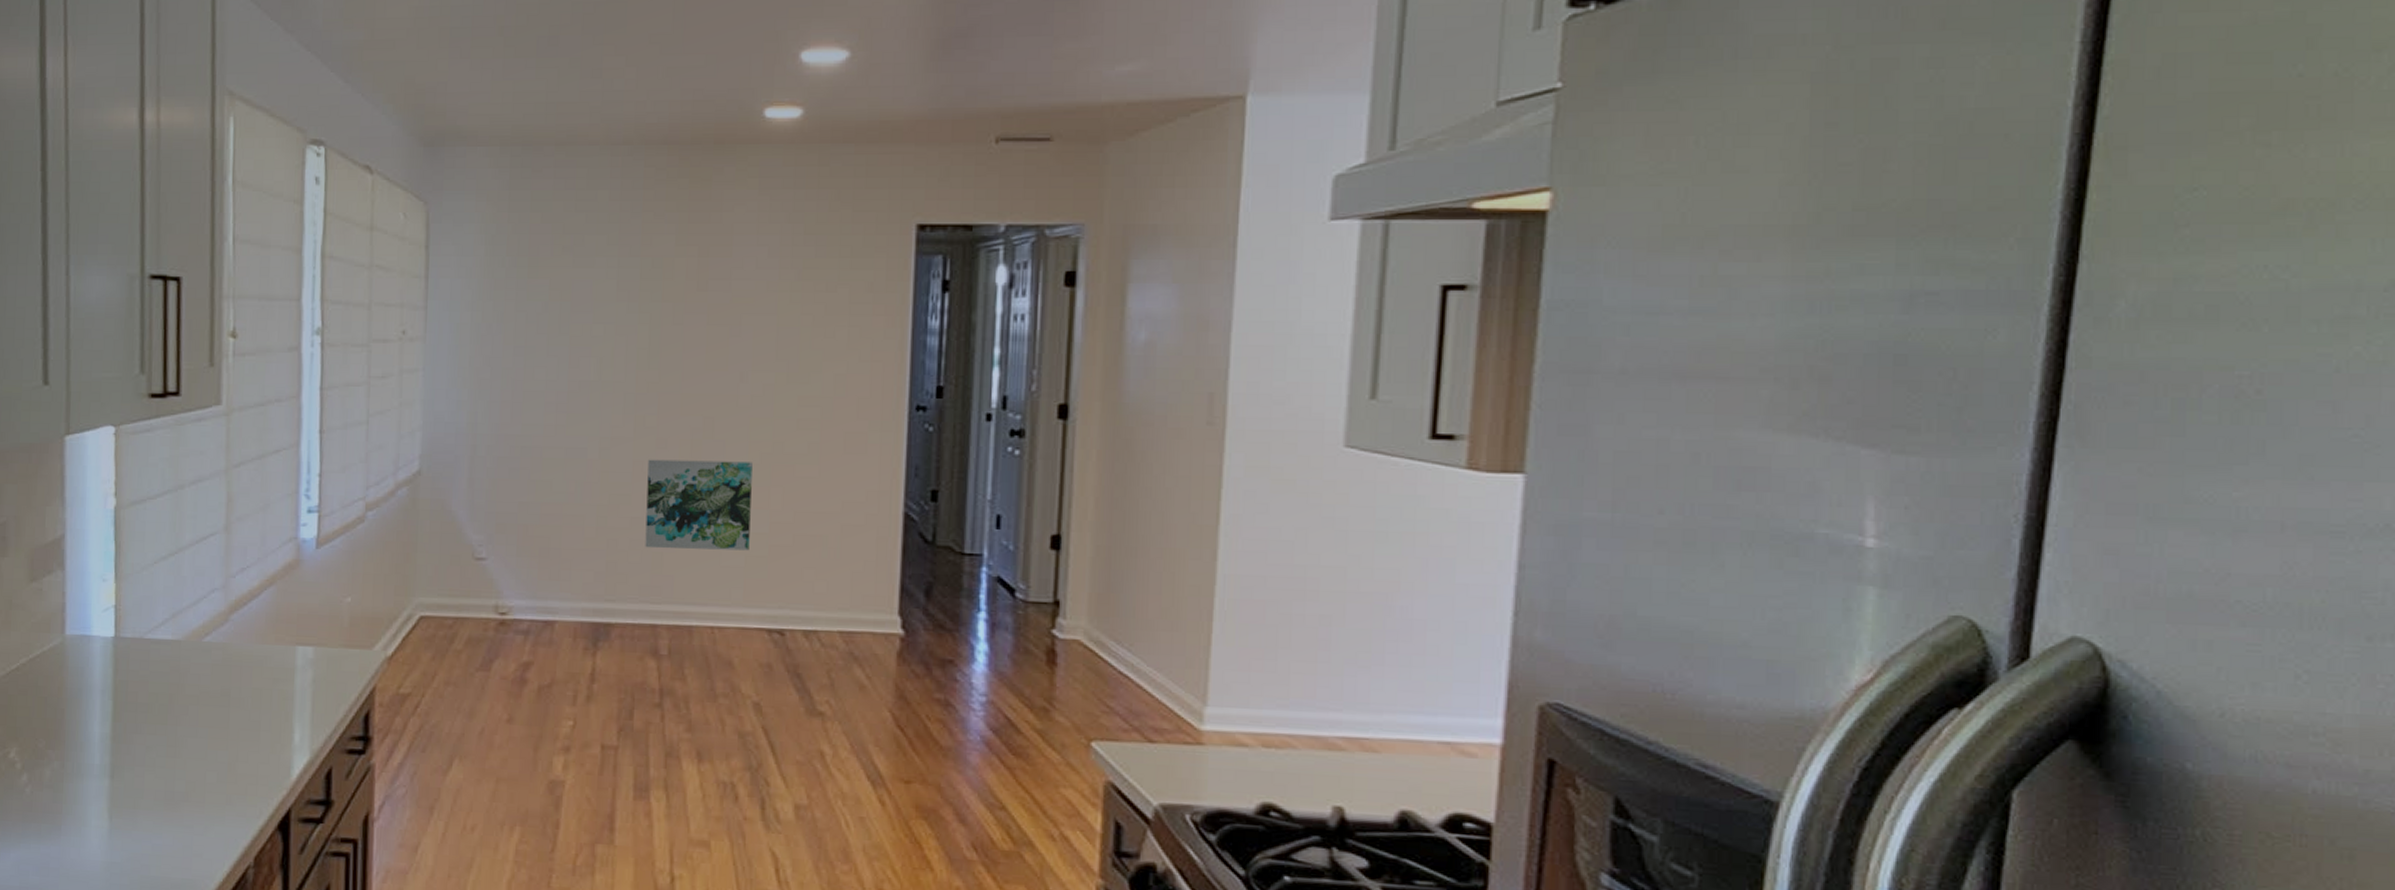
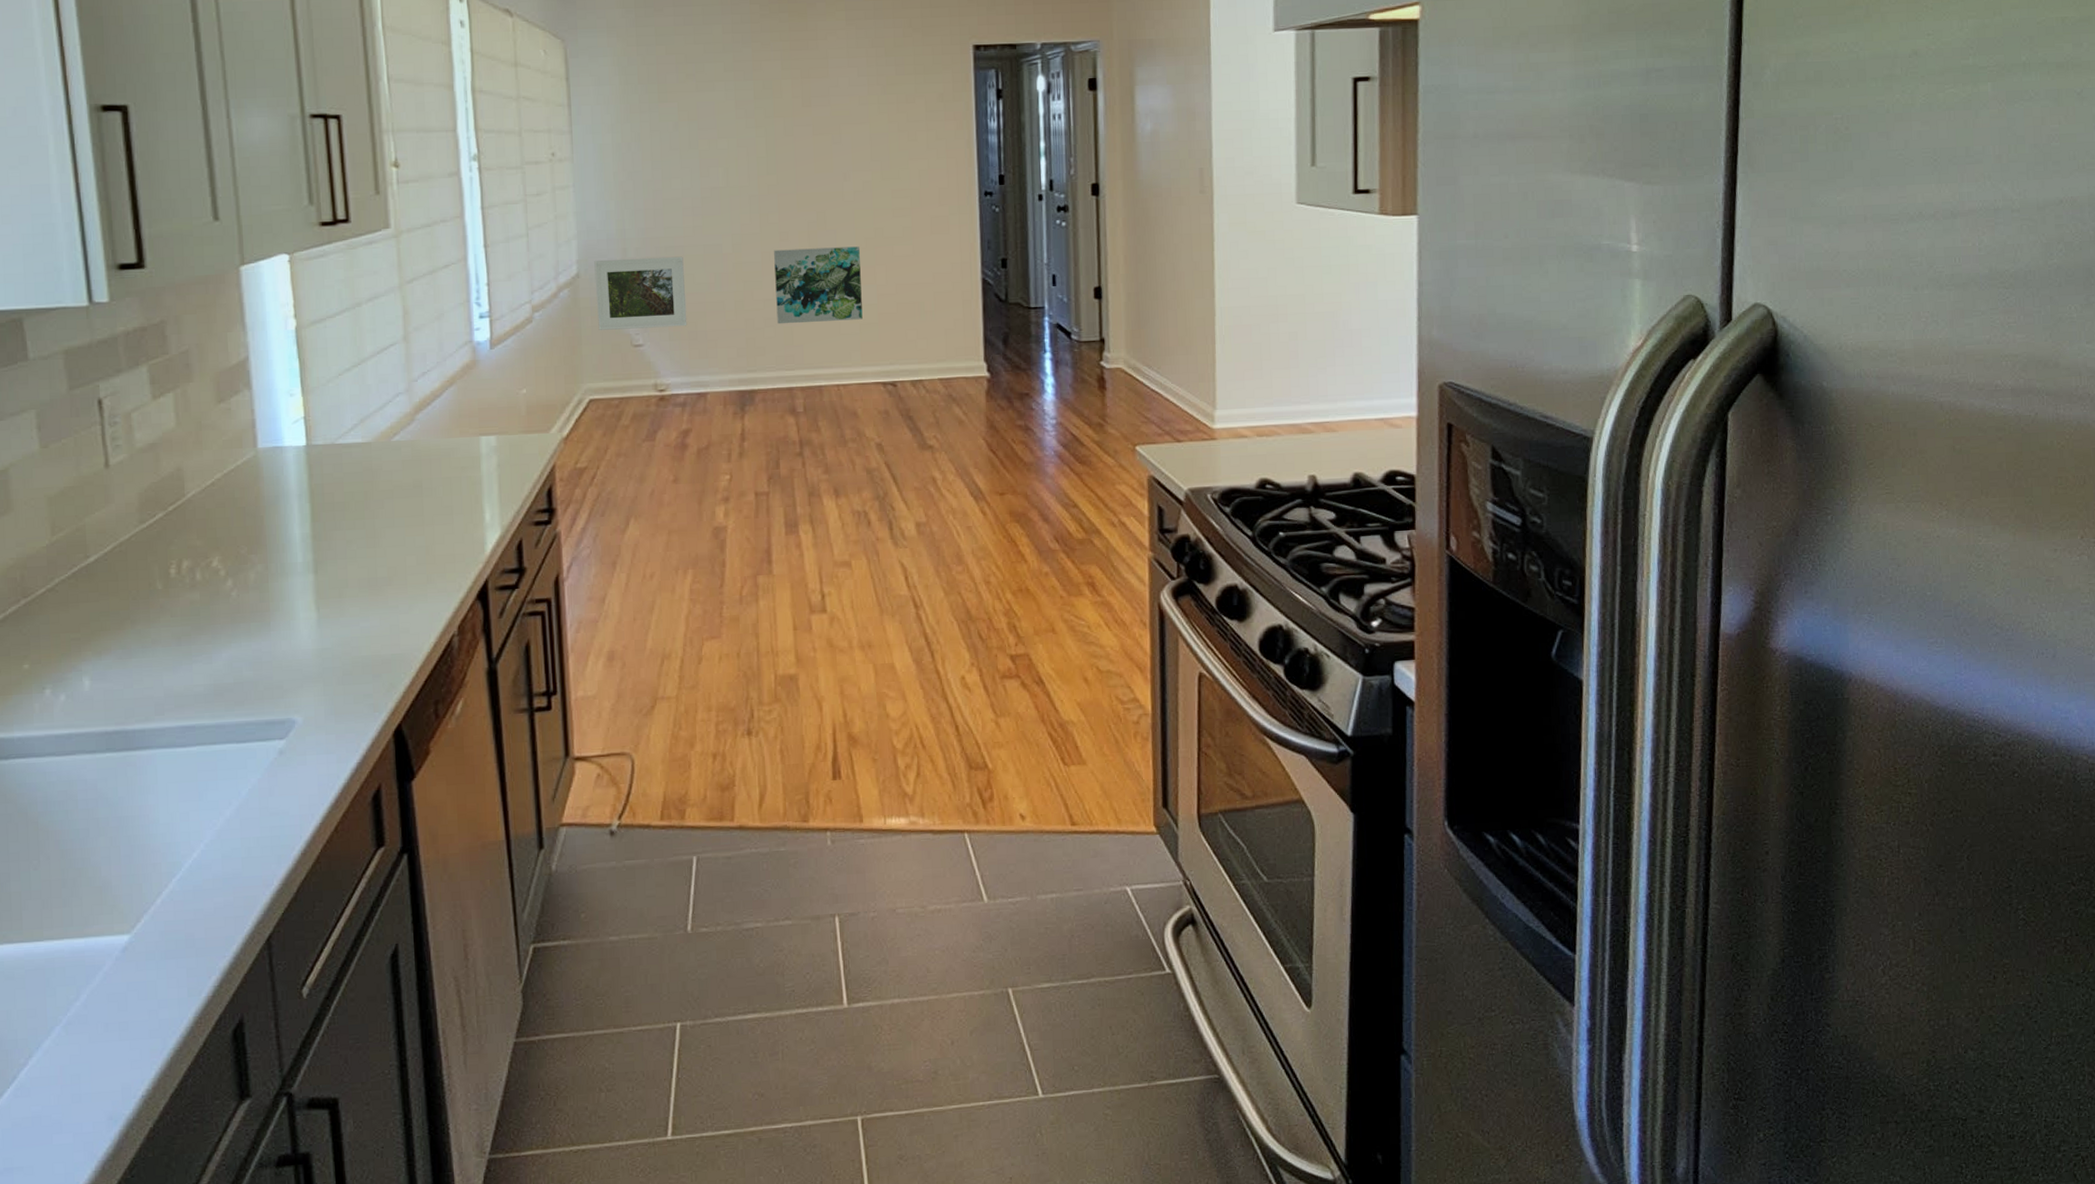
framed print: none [437,456,541,541] -> present [594,256,687,330]

